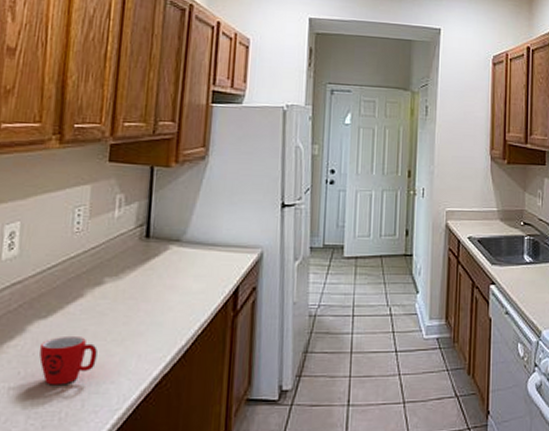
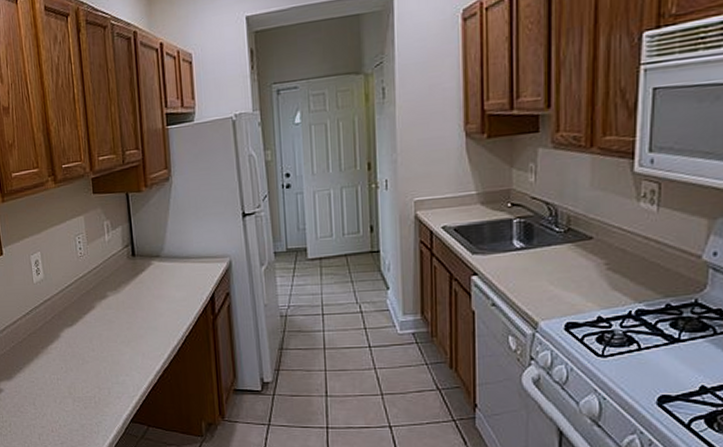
mug: present [39,335,98,386] -> none [72,339,113,377]

